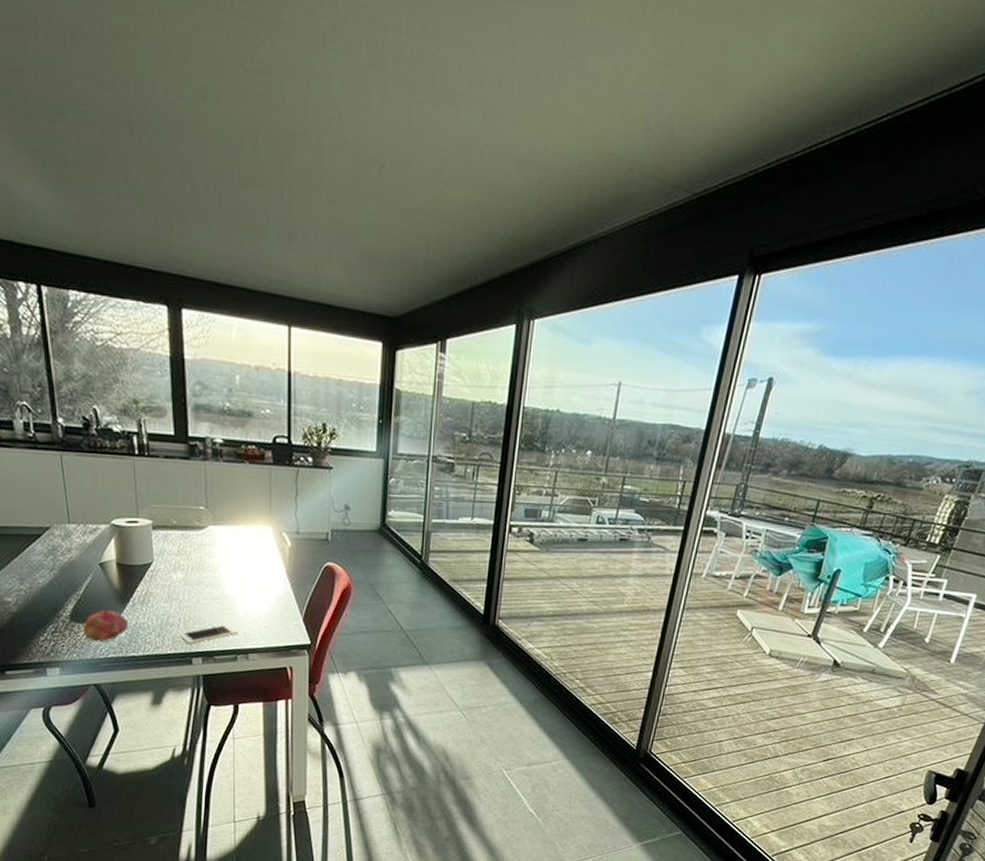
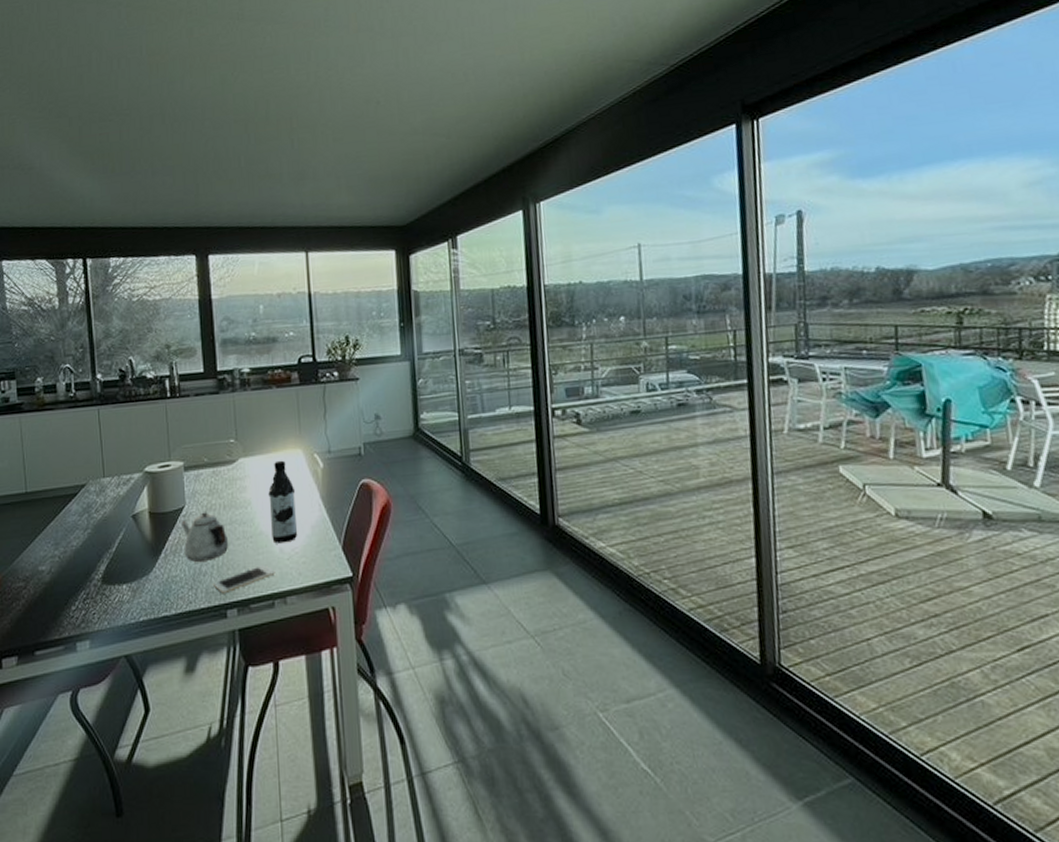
fruit: present [83,610,129,642] -> none [115,566,161,605]
teapot: none [150,570,196,614] -> present [182,512,229,562]
water bottle: none [236,533,263,608] -> present [268,460,298,544]

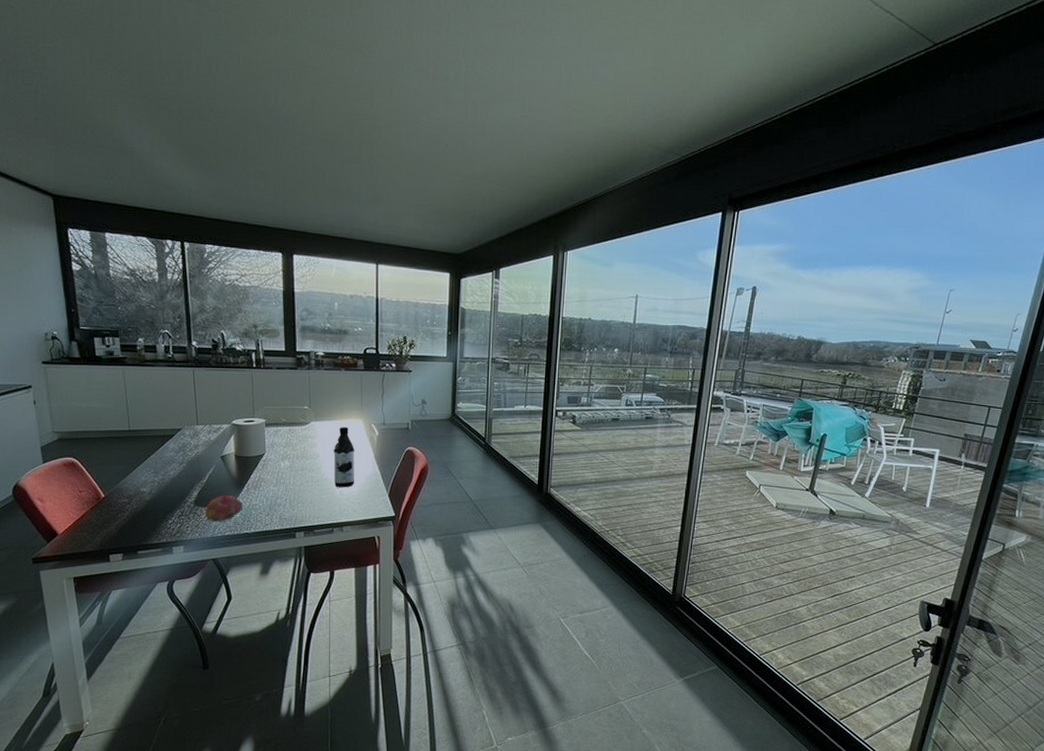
fruit: none [115,566,161,605] -> present [205,495,243,523]
teapot: present [182,512,229,562] -> none [262,459,300,496]
cell phone: present [212,565,275,594] -> none [285,502,335,521]

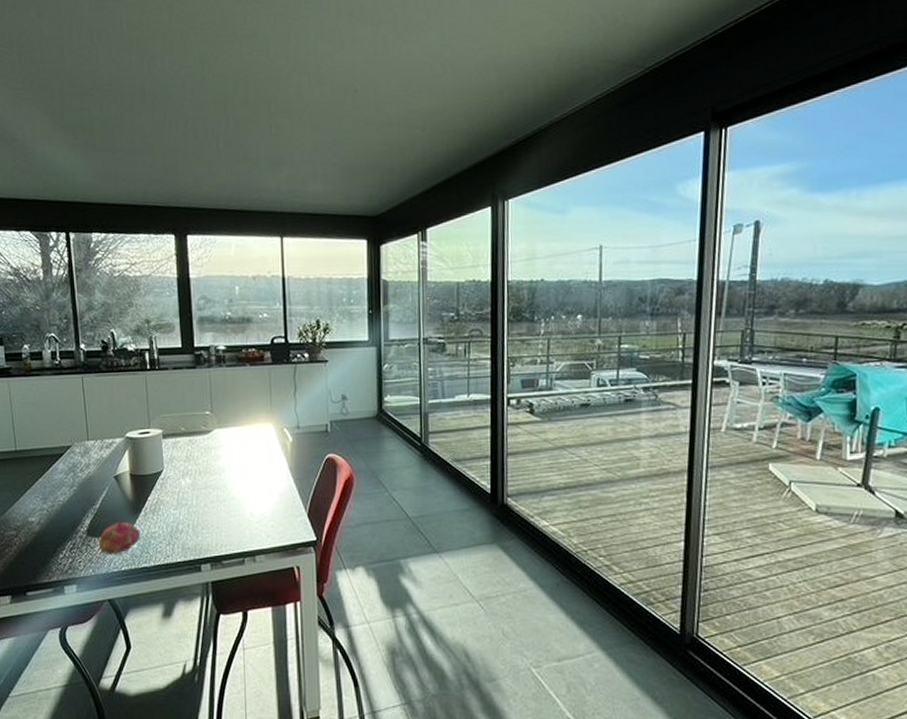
water bottle: present [333,426,355,488] -> none [241,433,267,508]

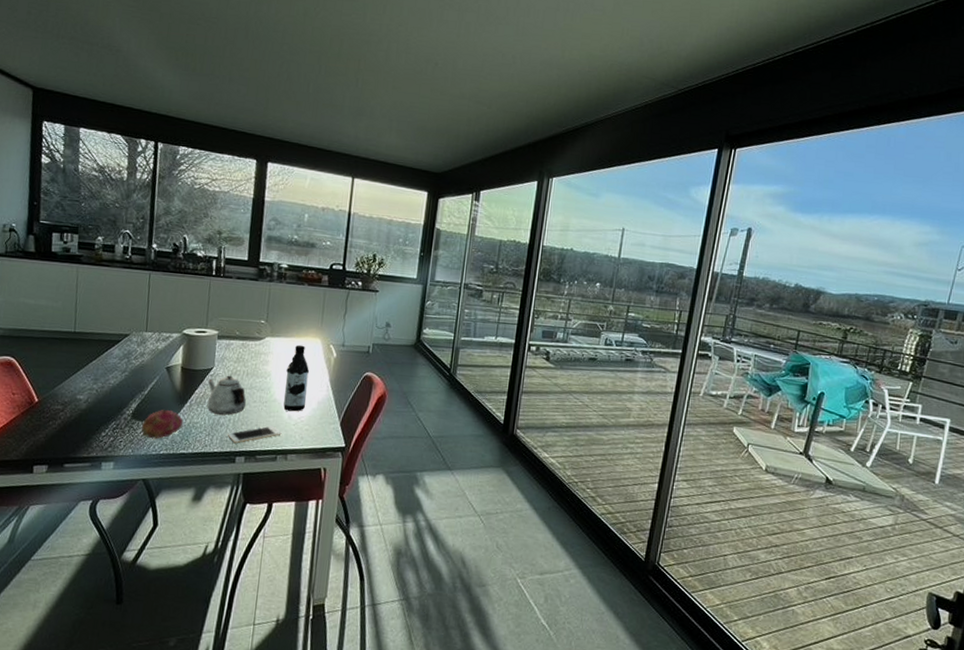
teapot: none [160,476,204,520] -> present [207,375,247,415]
cell phone: none [188,526,246,550] -> present [227,426,282,444]
water bottle: none [241,433,267,508] -> present [283,345,309,412]

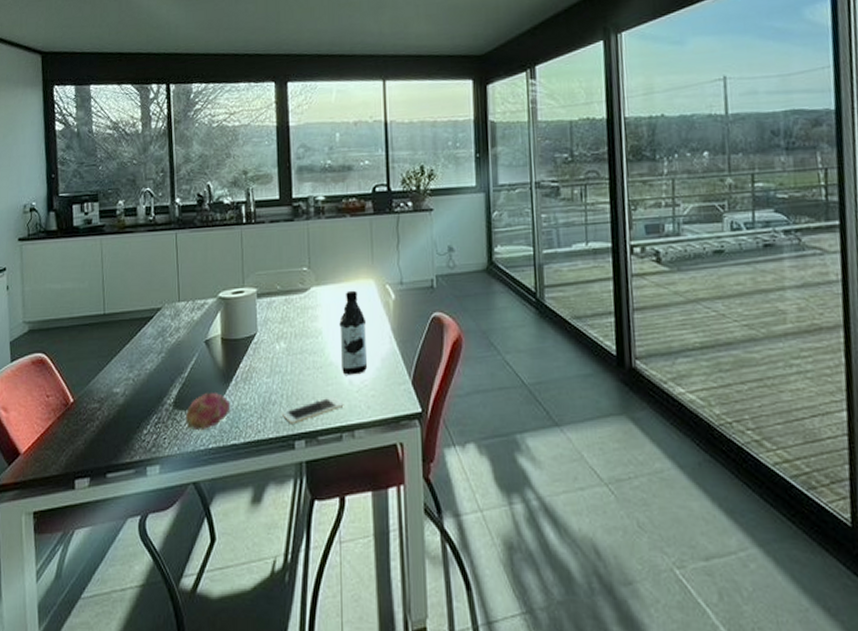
teapot: present [207,375,247,415] -> none [253,340,299,390]

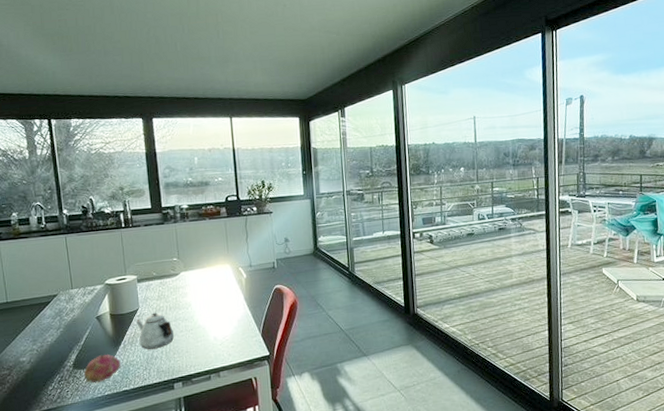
teapot: none [253,340,299,390] -> present [136,312,175,350]
cell phone: present [281,396,344,425] -> none [162,349,211,372]
water bottle: present [339,290,368,375] -> none [204,273,228,334]

